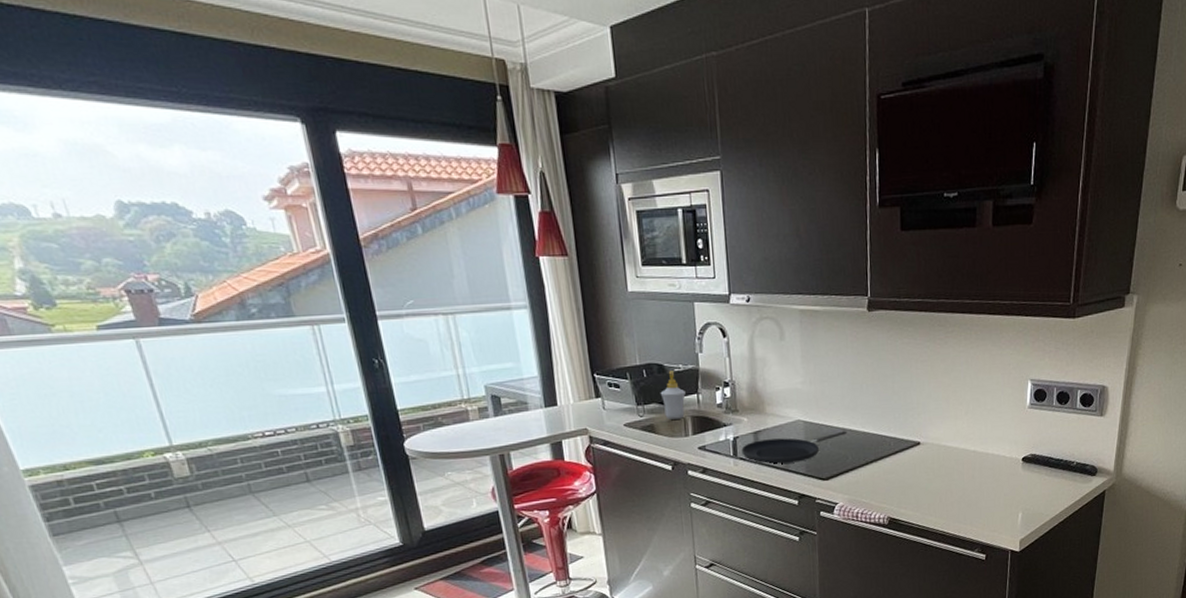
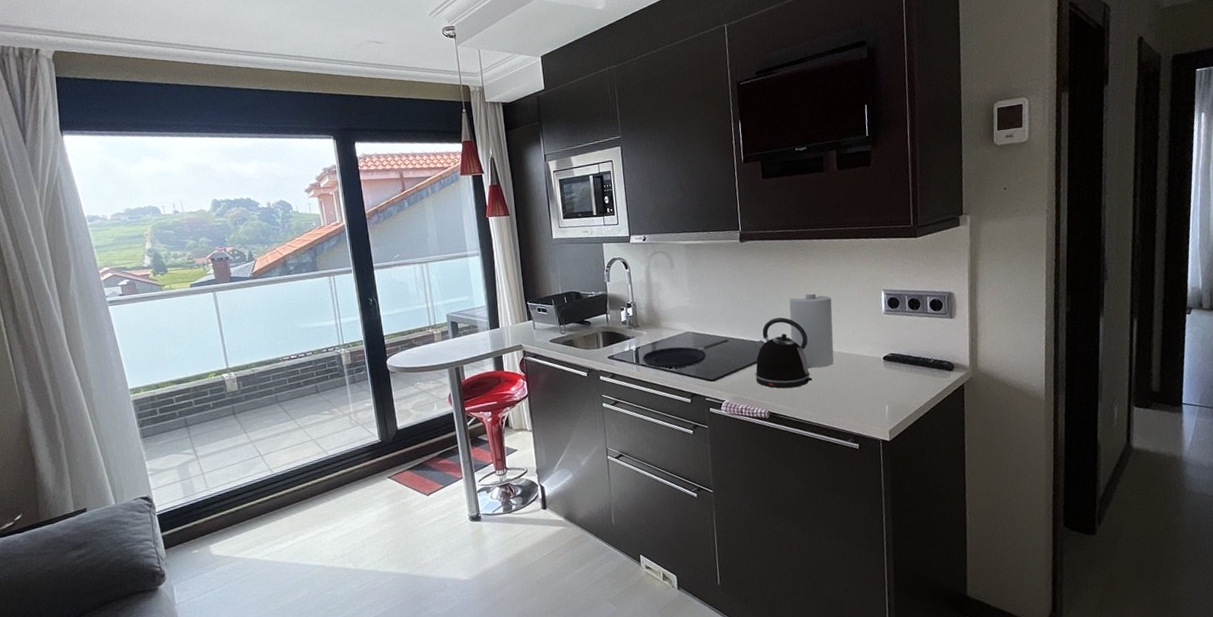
soap bottle: present [660,371,686,421] -> none [577,297,597,336]
kettle: none [875,407,941,491] -> present [754,317,813,389]
paper towel holder: none [920,379,971,468] -> present [789,293,834,368]

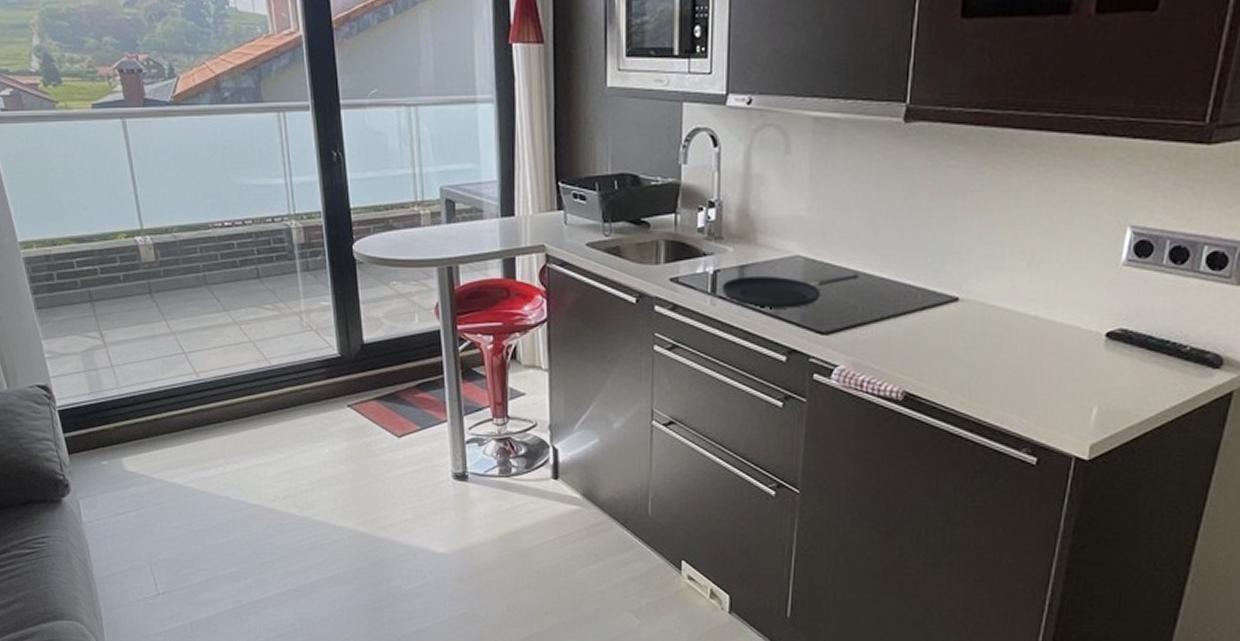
kettle: present [754,317,813,389] -> none [892,251,988,361]
paper towel holder: present [789,293,834,368] -> none [960,218,1039,336]

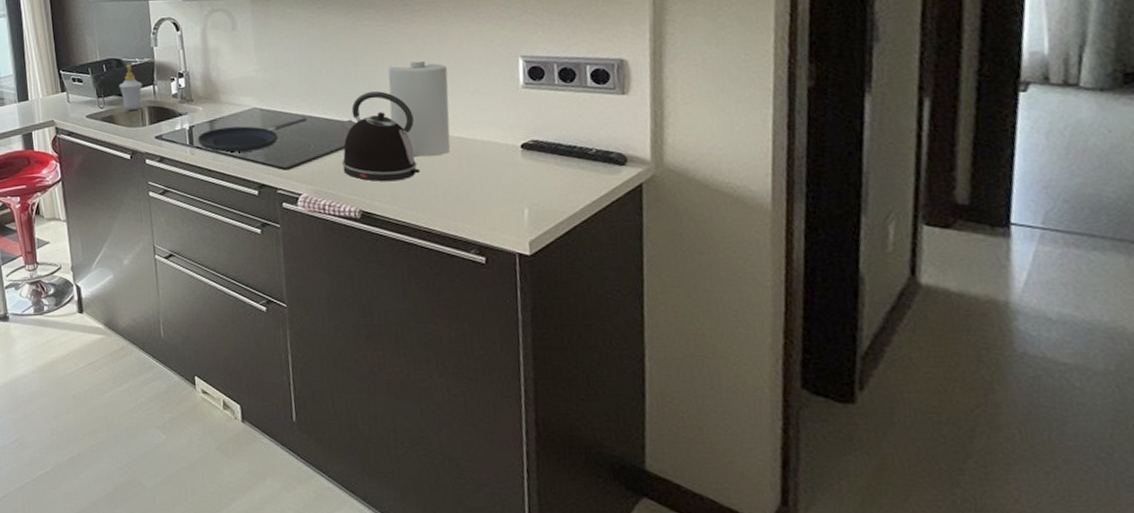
soap bottle: none [631,184,661,244] -> present [119,64,142,111]
kettle: none [892,251,988,361] -> present [340,91,421,182]
paper towel holder: none [960,218,1039,336] -> present [387,60,451,157]

